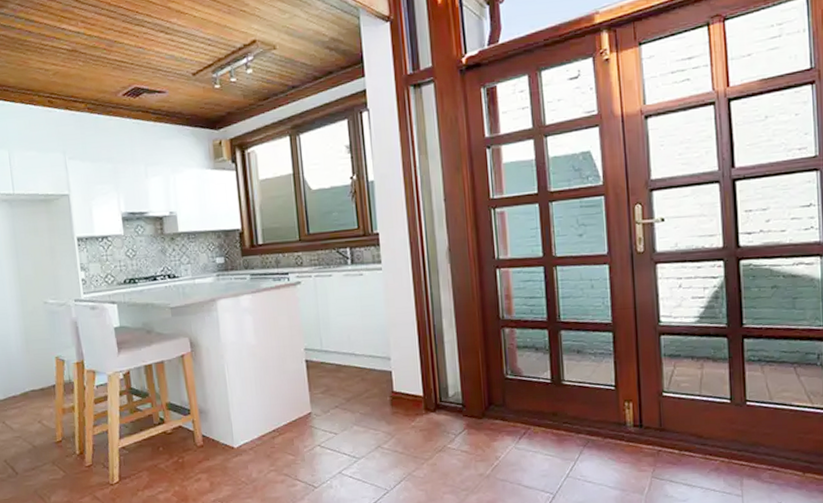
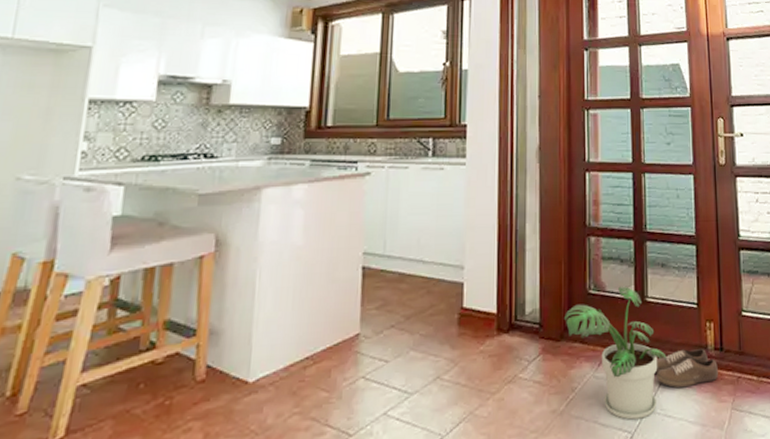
potted plant: none [485,371,585,484] -> present [565,286,667,420]
shoe: none [574,425,639,458] -> present [655,348,719,388]

